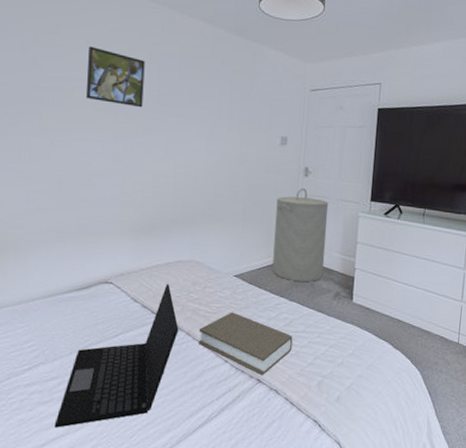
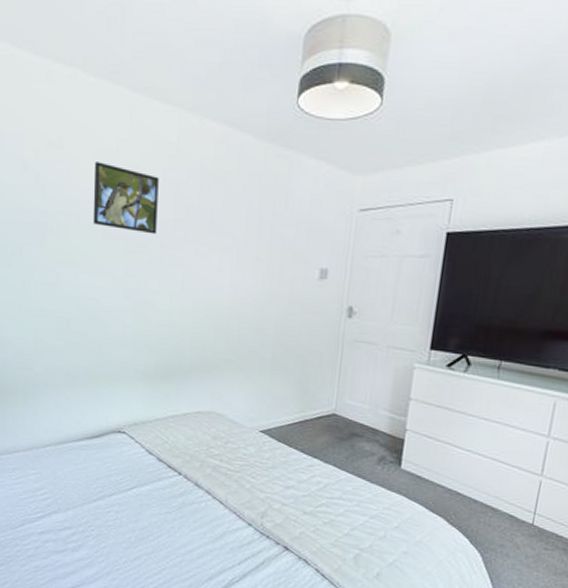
laptop: present [54,284,179,428] -> none [69,437,197,578]
book: present [198,312,293,376] -> none [218,471,327,543]
laundry hamper: present [272,187,329,282] -> none [305,331,377,443]

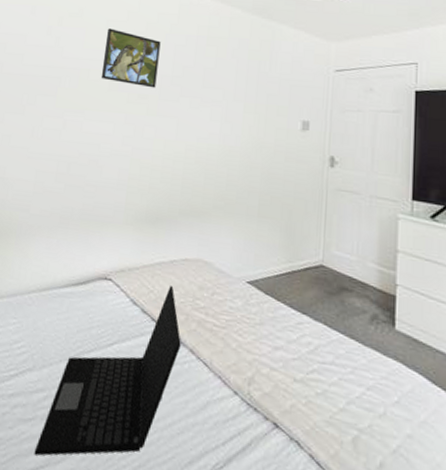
laptop: none [69,437,197,578] -> present [34,286,181,456]

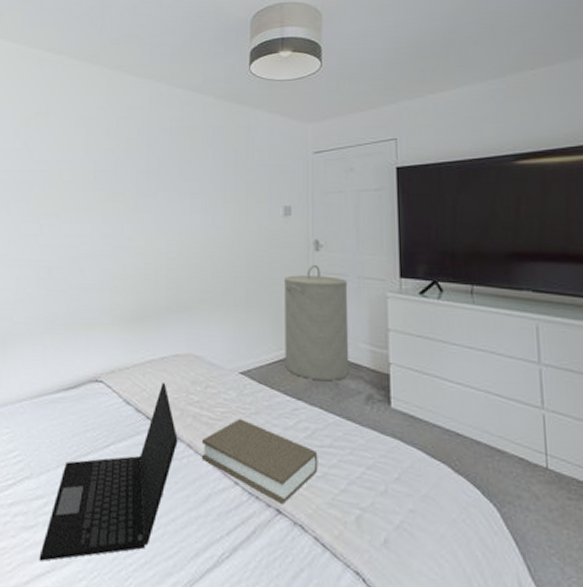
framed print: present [101,28,161,88] -> none [74,126,133,185]
book: none [202,328,319,419] -> present [201,418,318,505]
laundry hamper: none [292,180,360,298] -> present [285,264,350,381]

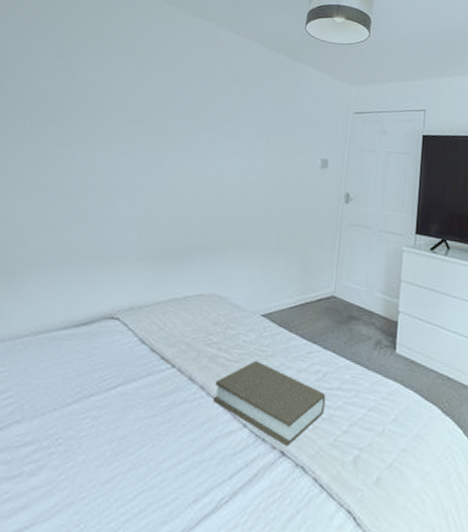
laptop: present [39,383,178,561] -> none [17,322,191,516]
laundry hamper: present [285,264,350,381] -> none [305,215,371,326]

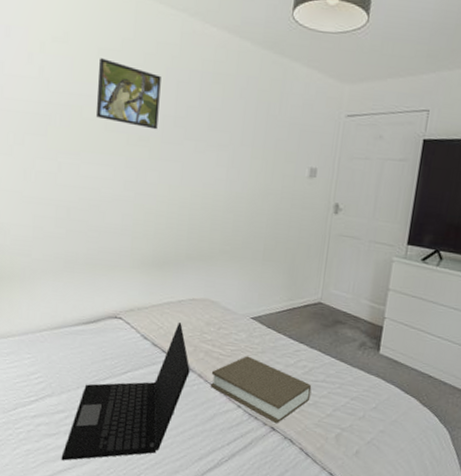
laptop: none [17,322,191,516] -> present [61,323,190,461]
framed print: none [117,56,185,121] -> present [95,58,161,130]

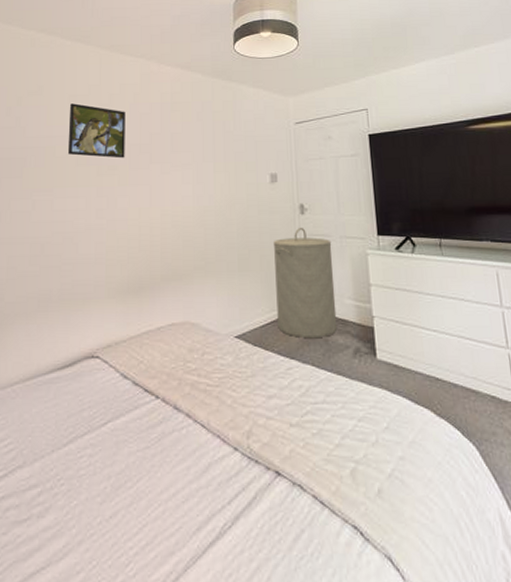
laptop: present [61,323,190,461] -> none [33,353,176,557]
book: present [210,356,312,424] -> none [200,383,313,466]
laundry hamper: none [293,226,360,329] -> present [274,227,338,339]

